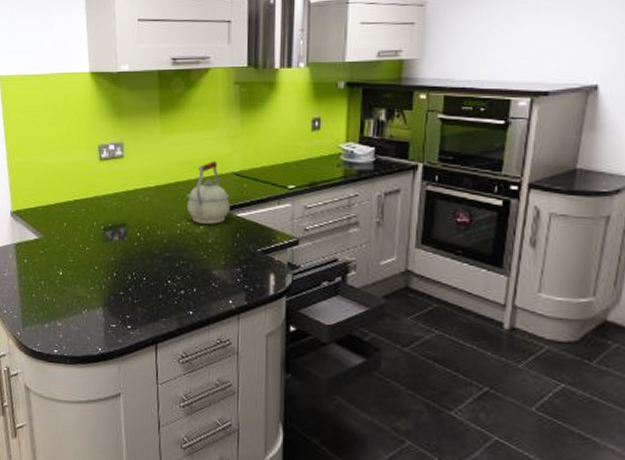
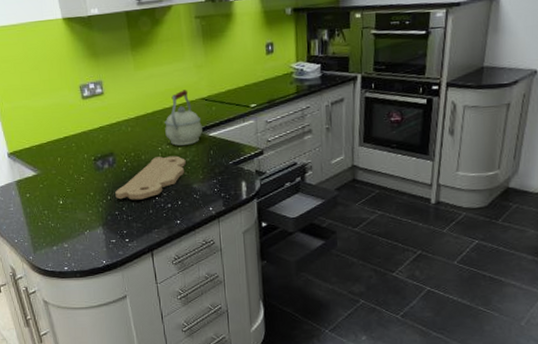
cutting board: none [122,234,207,281] -> present [115,155,186,200]

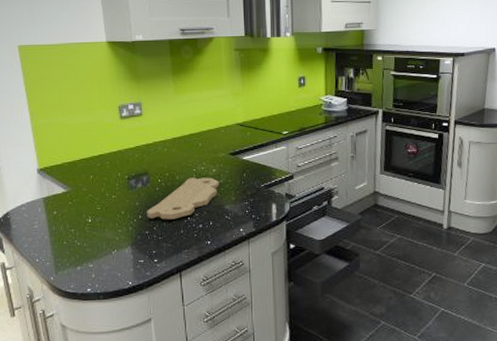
kettle: present [164,90,202,146] -> none [201,115,237,167]

